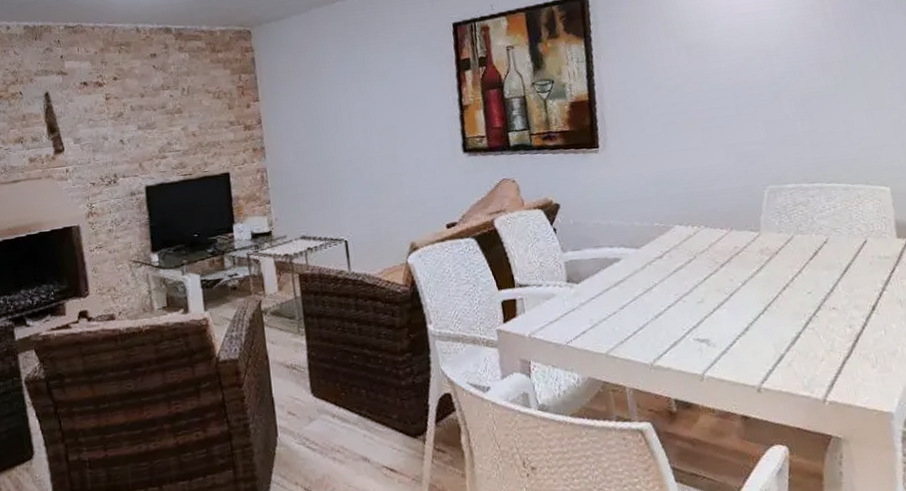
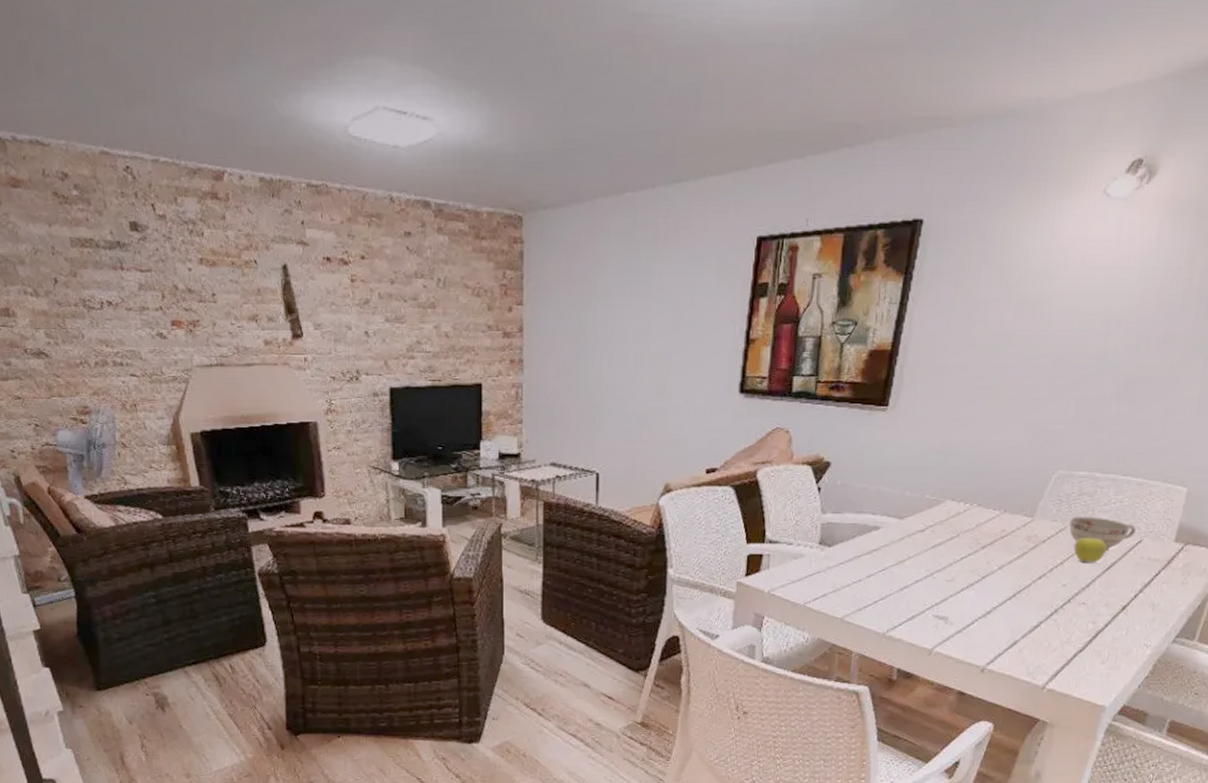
teacup: none [794,224,859,255] -> present [1069,516,1137,551]
fruit: none [805,242,838,268] -> present [1073,536,1107,563]

